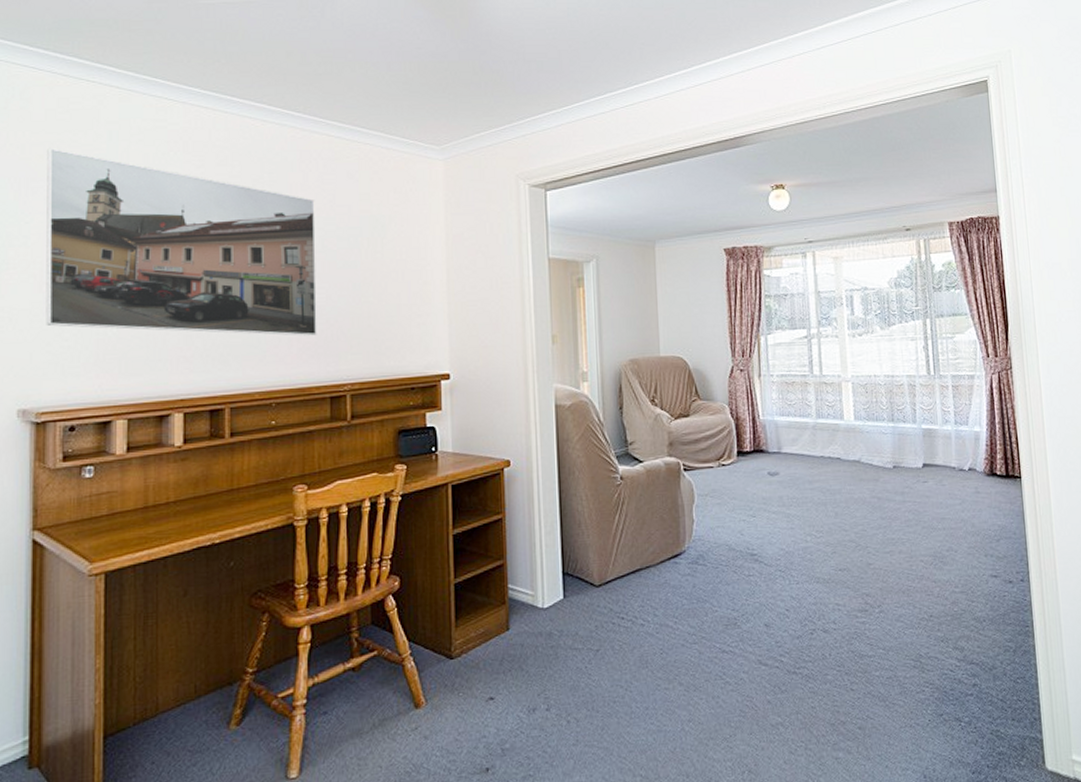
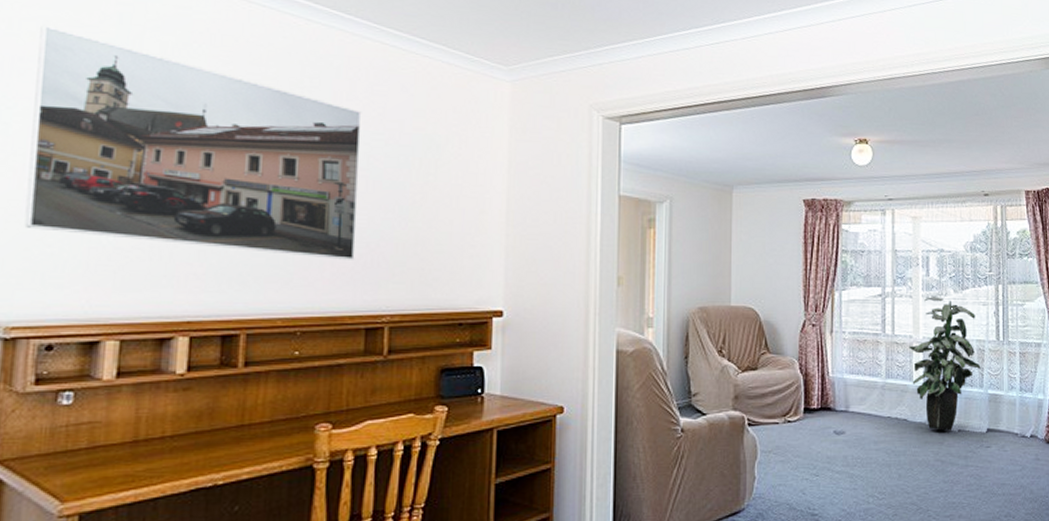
indoor plant: none [838,335,913,468] -> present [909,297,981,431]

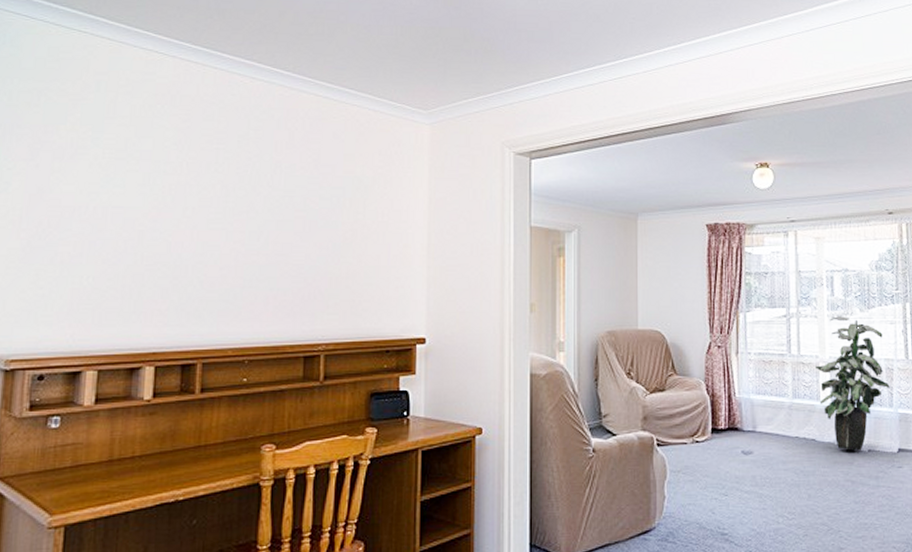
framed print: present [24,24,362,260] -> none [21,95,299,294]

